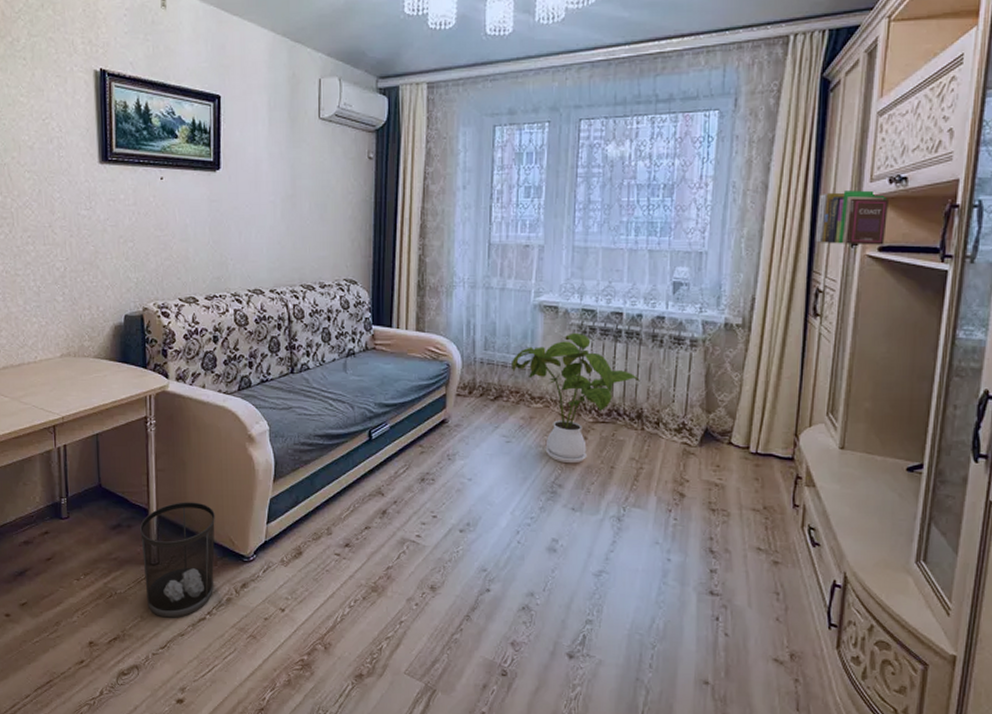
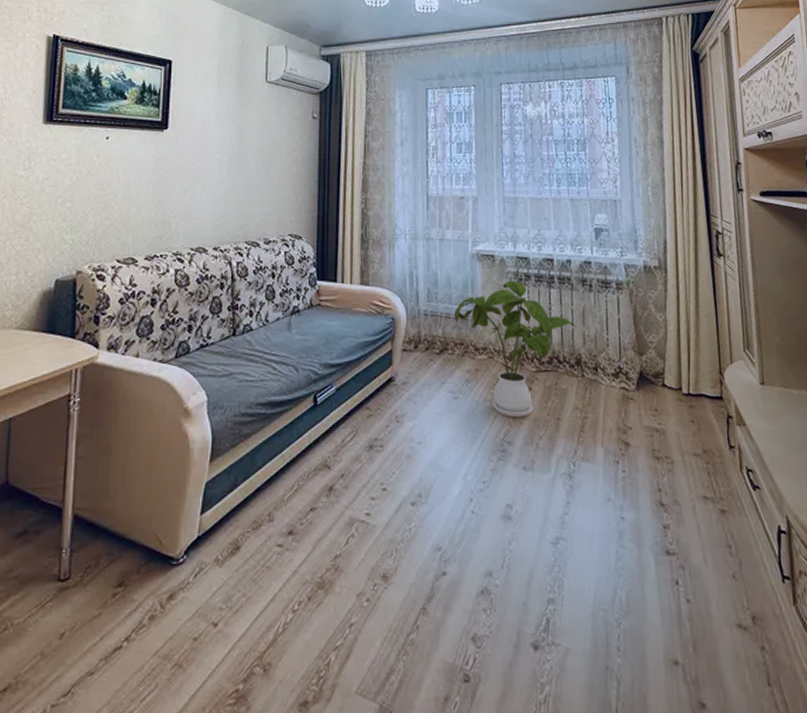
waste bin: present [140,502,215,618] -> none [50,494,141,652]
books: present [815,190,888,245] -> none [706,143,764,191]

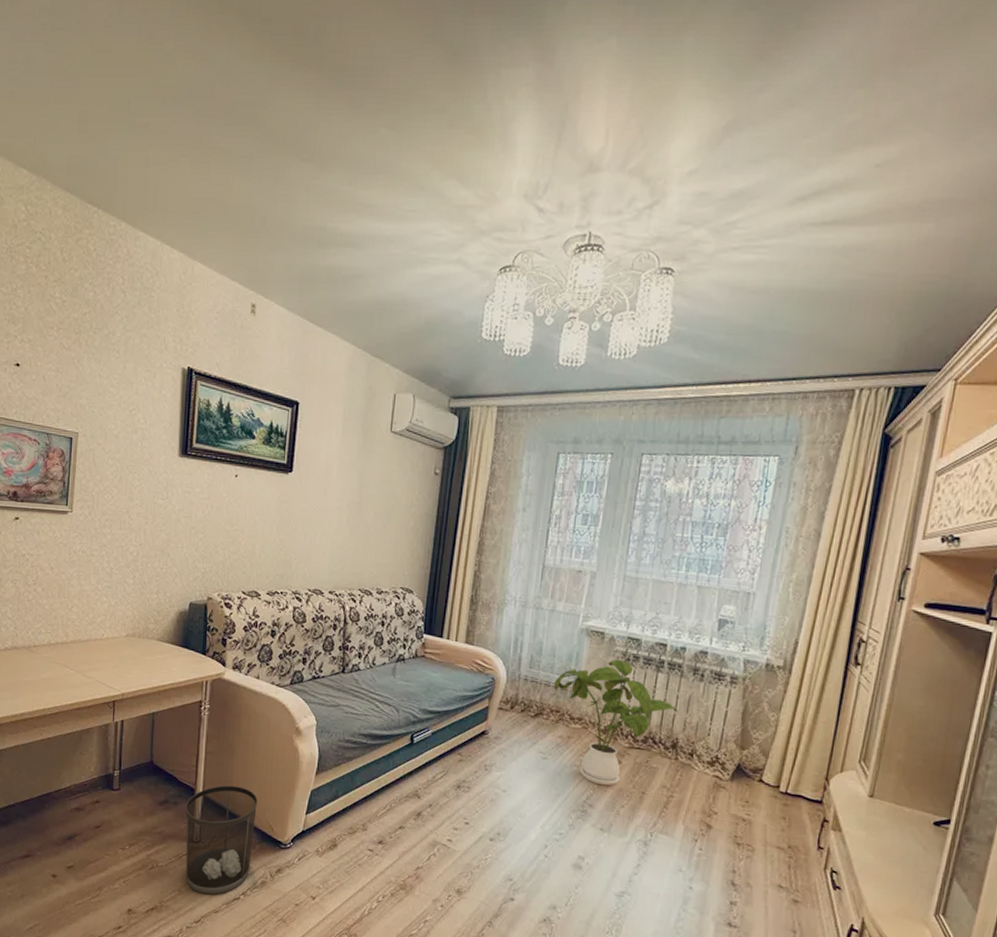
waste bin: none [50,494,141,652] -> present [185,785,258,895]

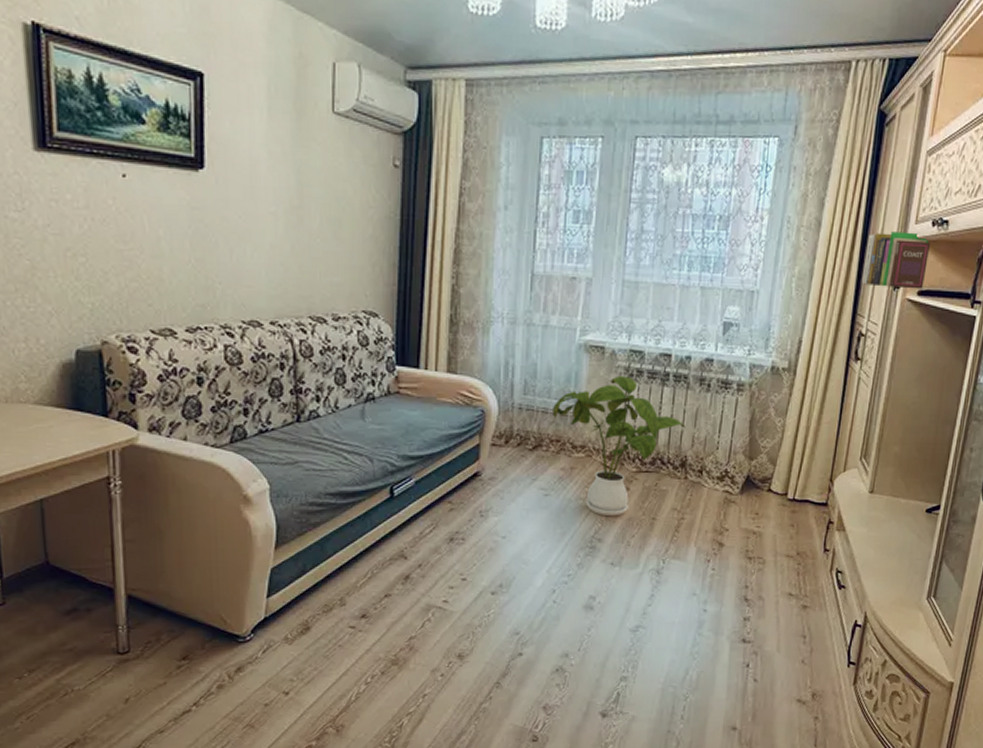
waste bin: present [185,785,258,895] -> none [103,577,202,714]
books: none [862,545,939,602] -> present [861,231,930,289]

